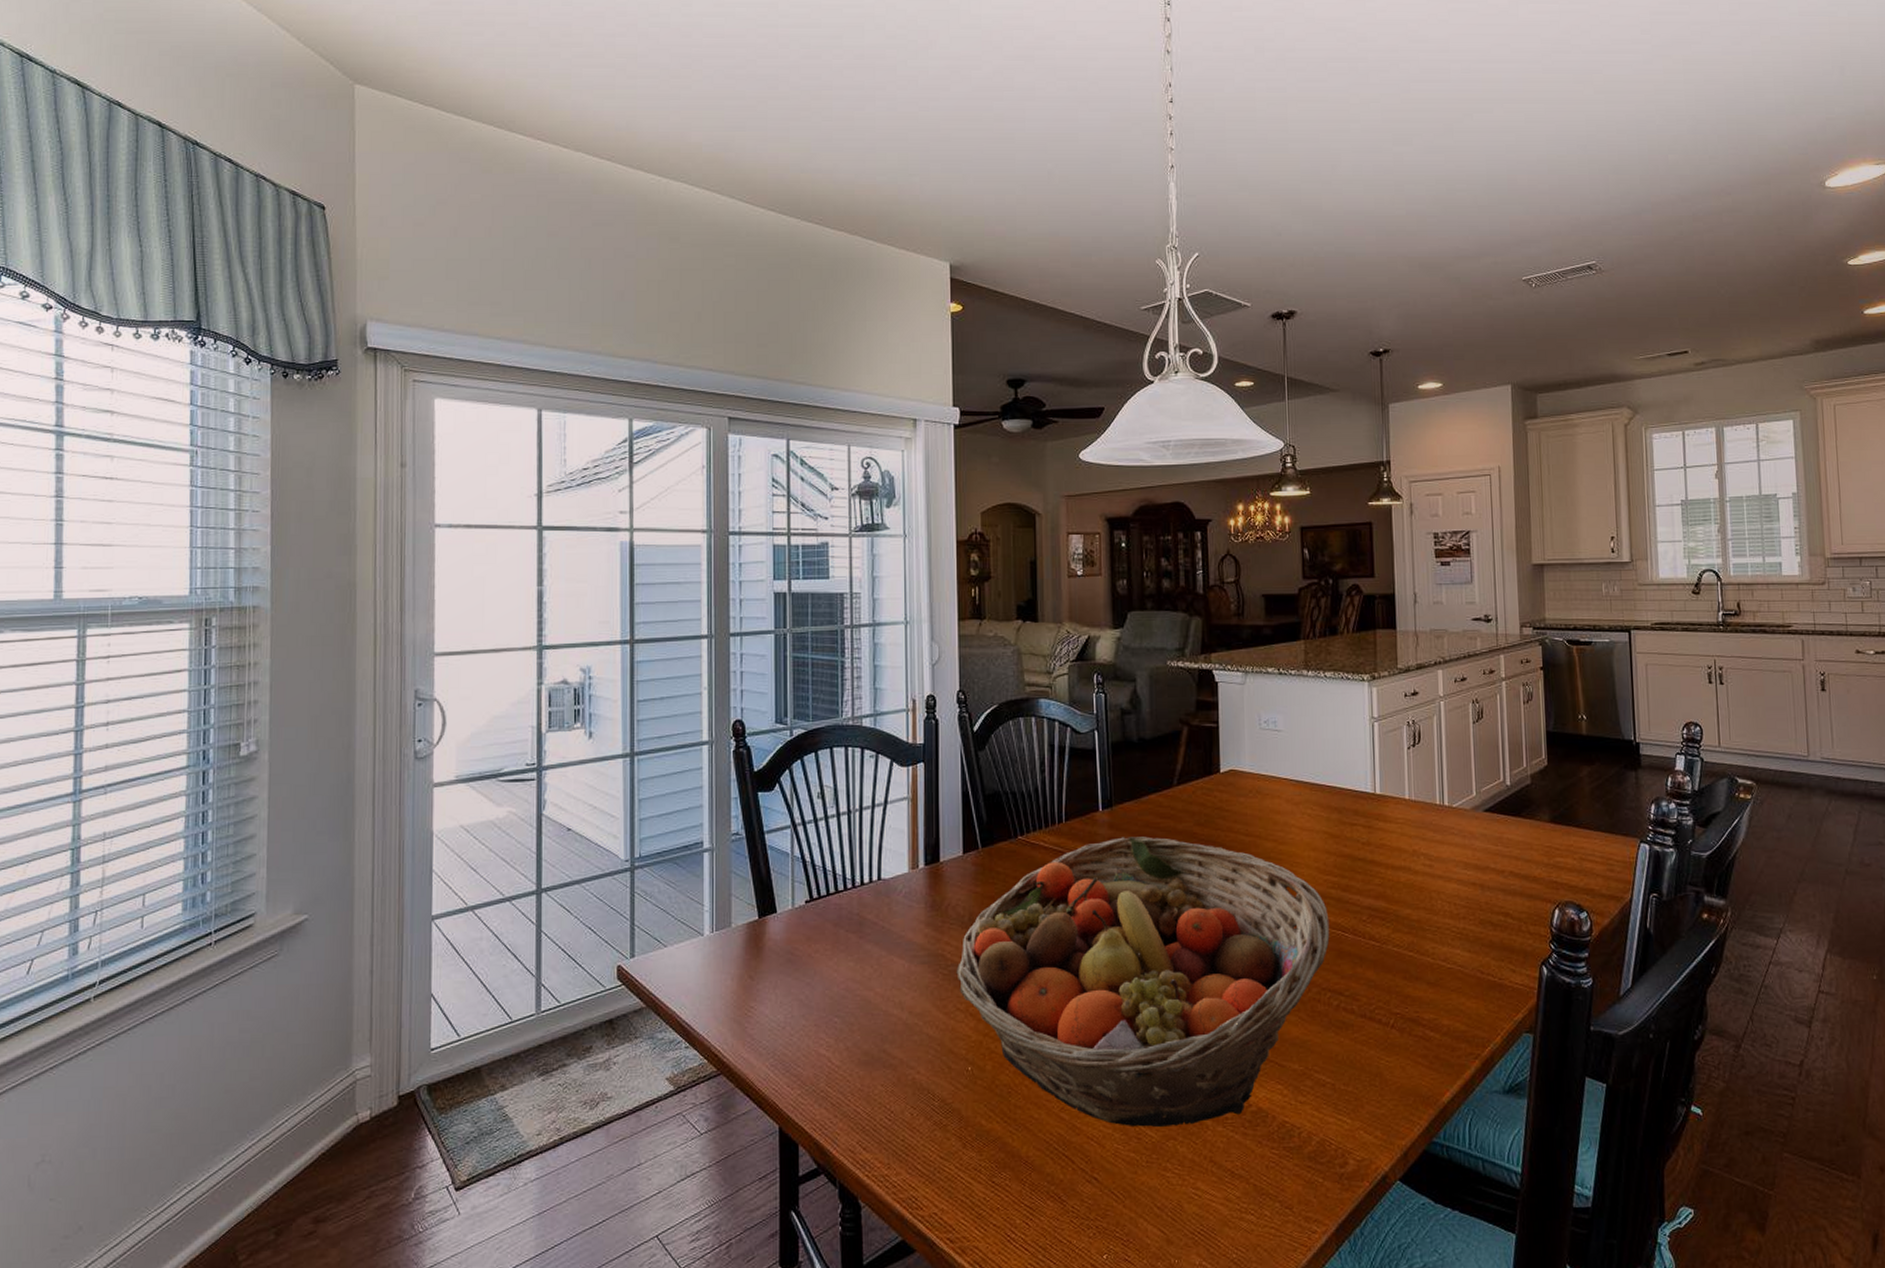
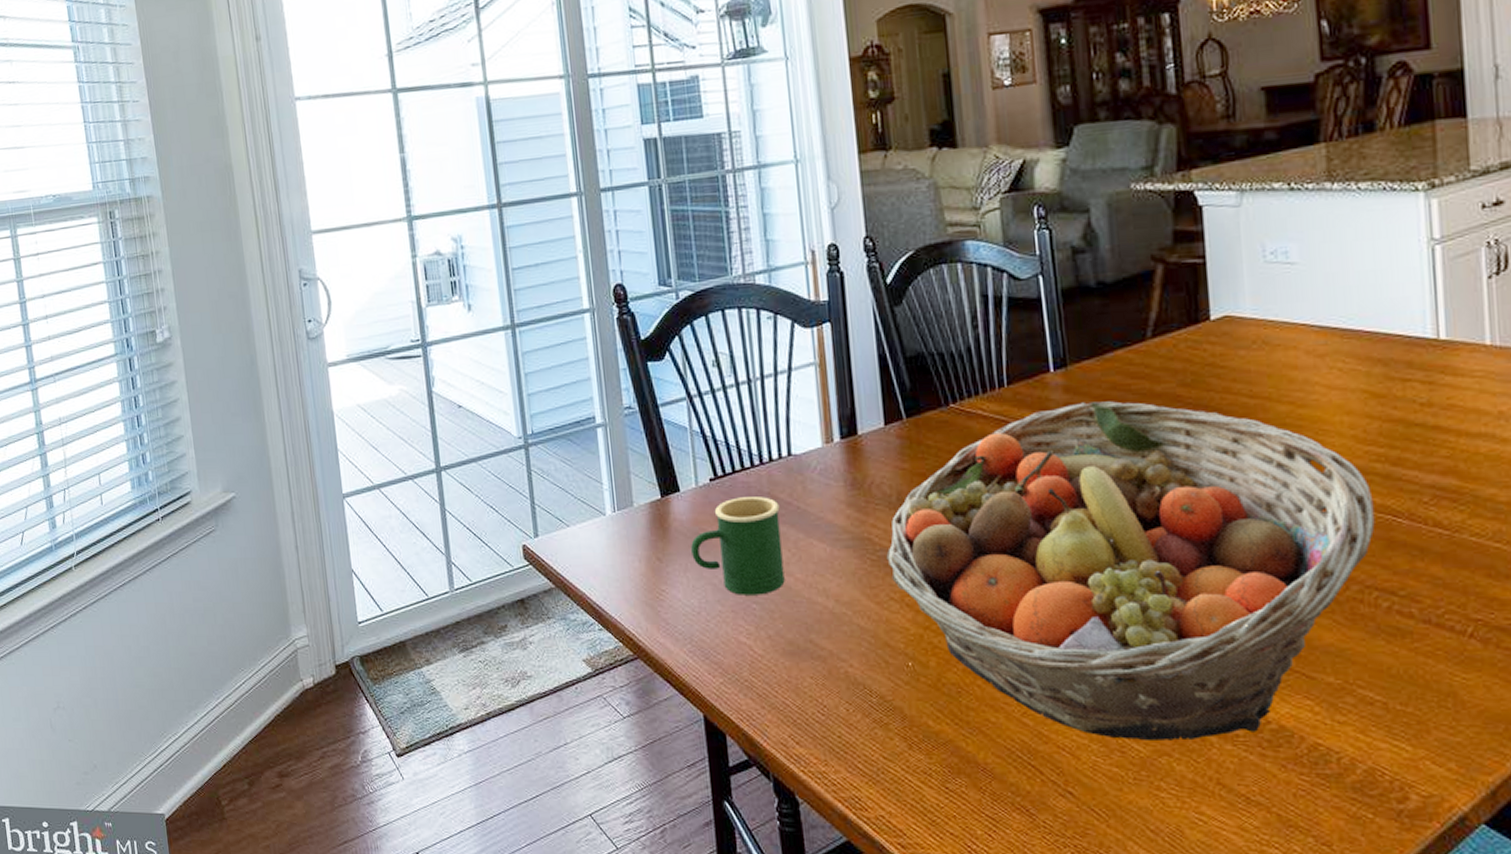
mug: none [782,917,866,1010] -> present [691,497,785,595]

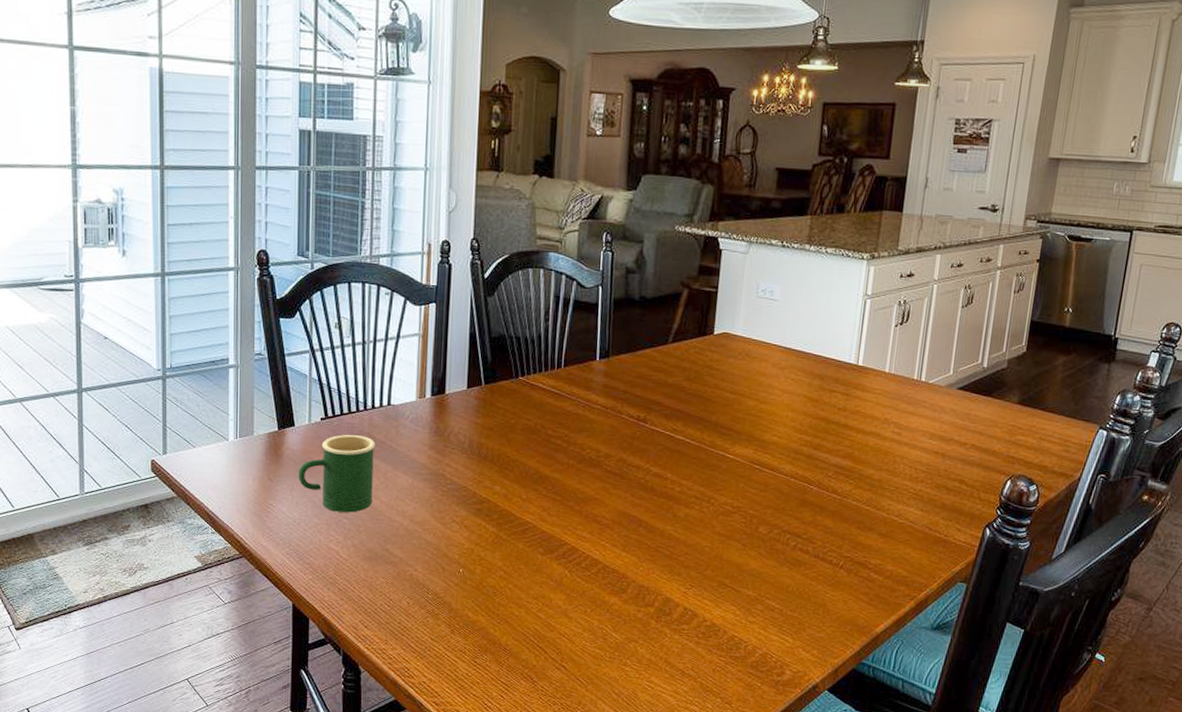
fruit basket: present [886,401,1375,741] -> none [454,385,798,632]

